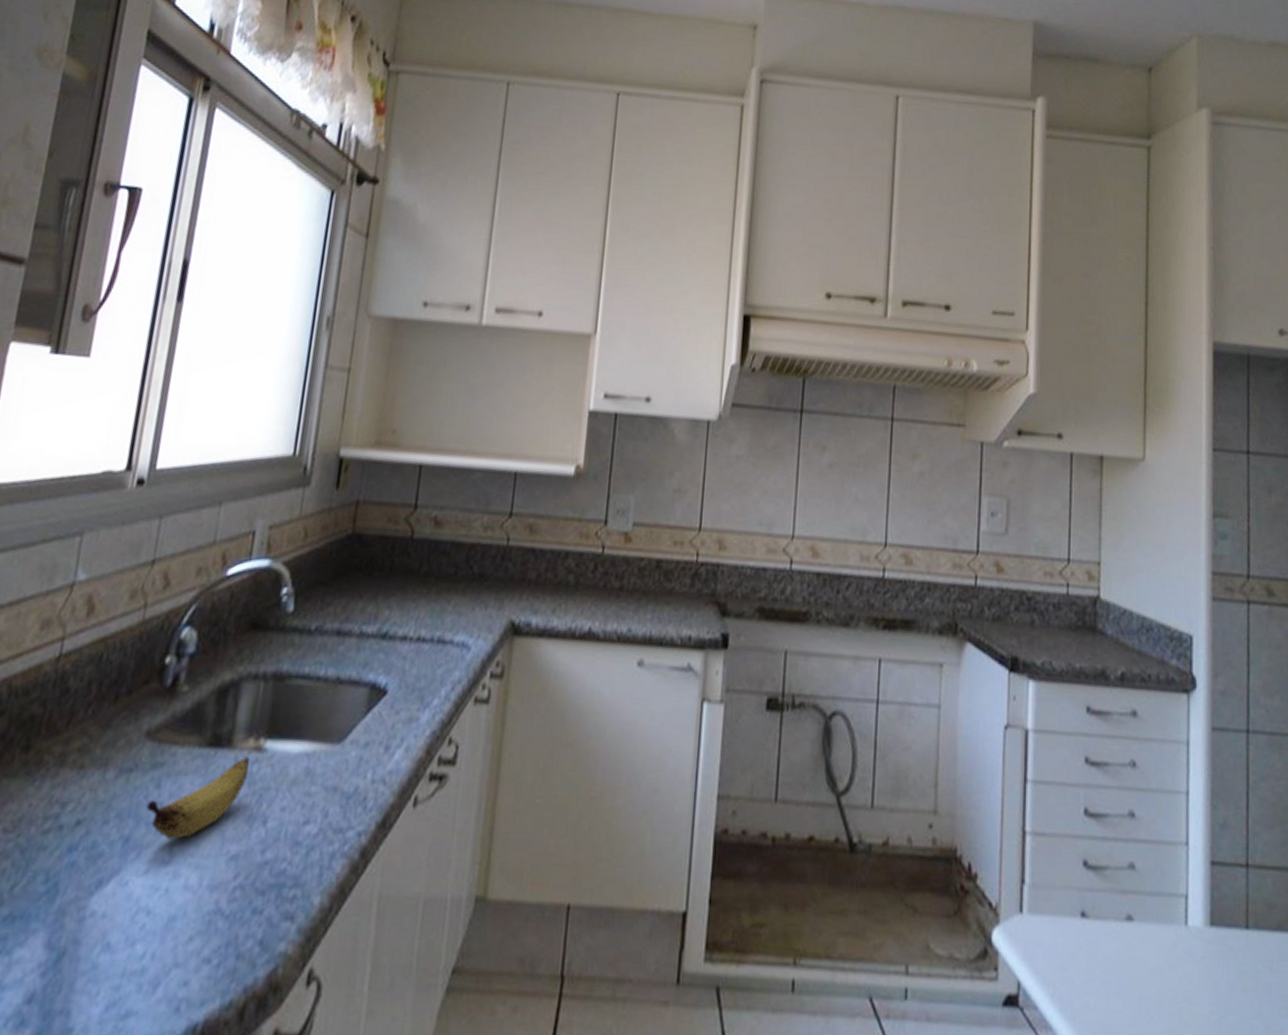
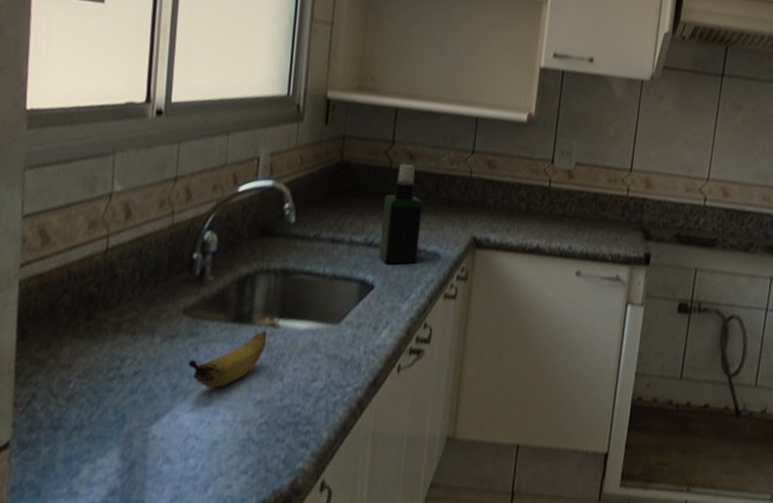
spray bottle: none [395,532,450,661] -> present [379,163,423,264]

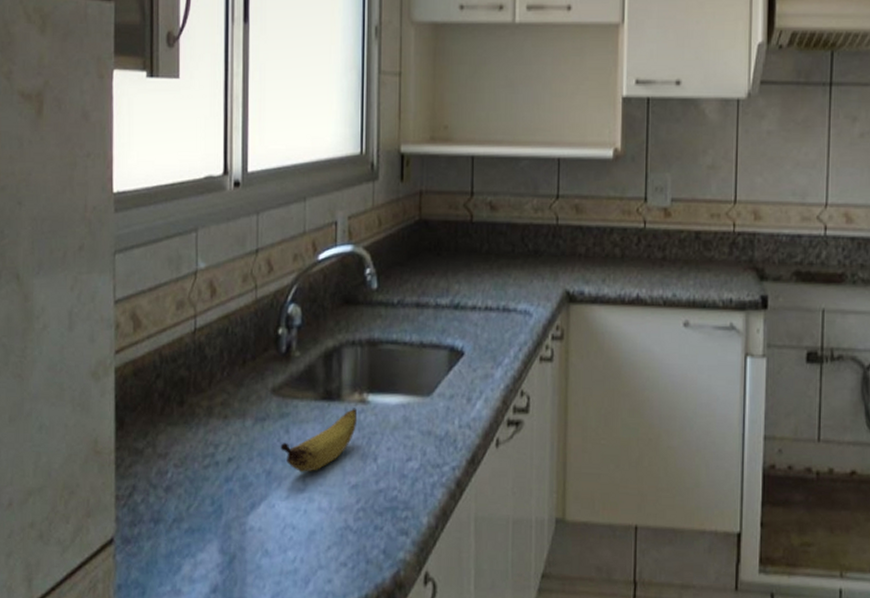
spray bottle: present [379,163,423,264] -> none [467,216,509,327]

